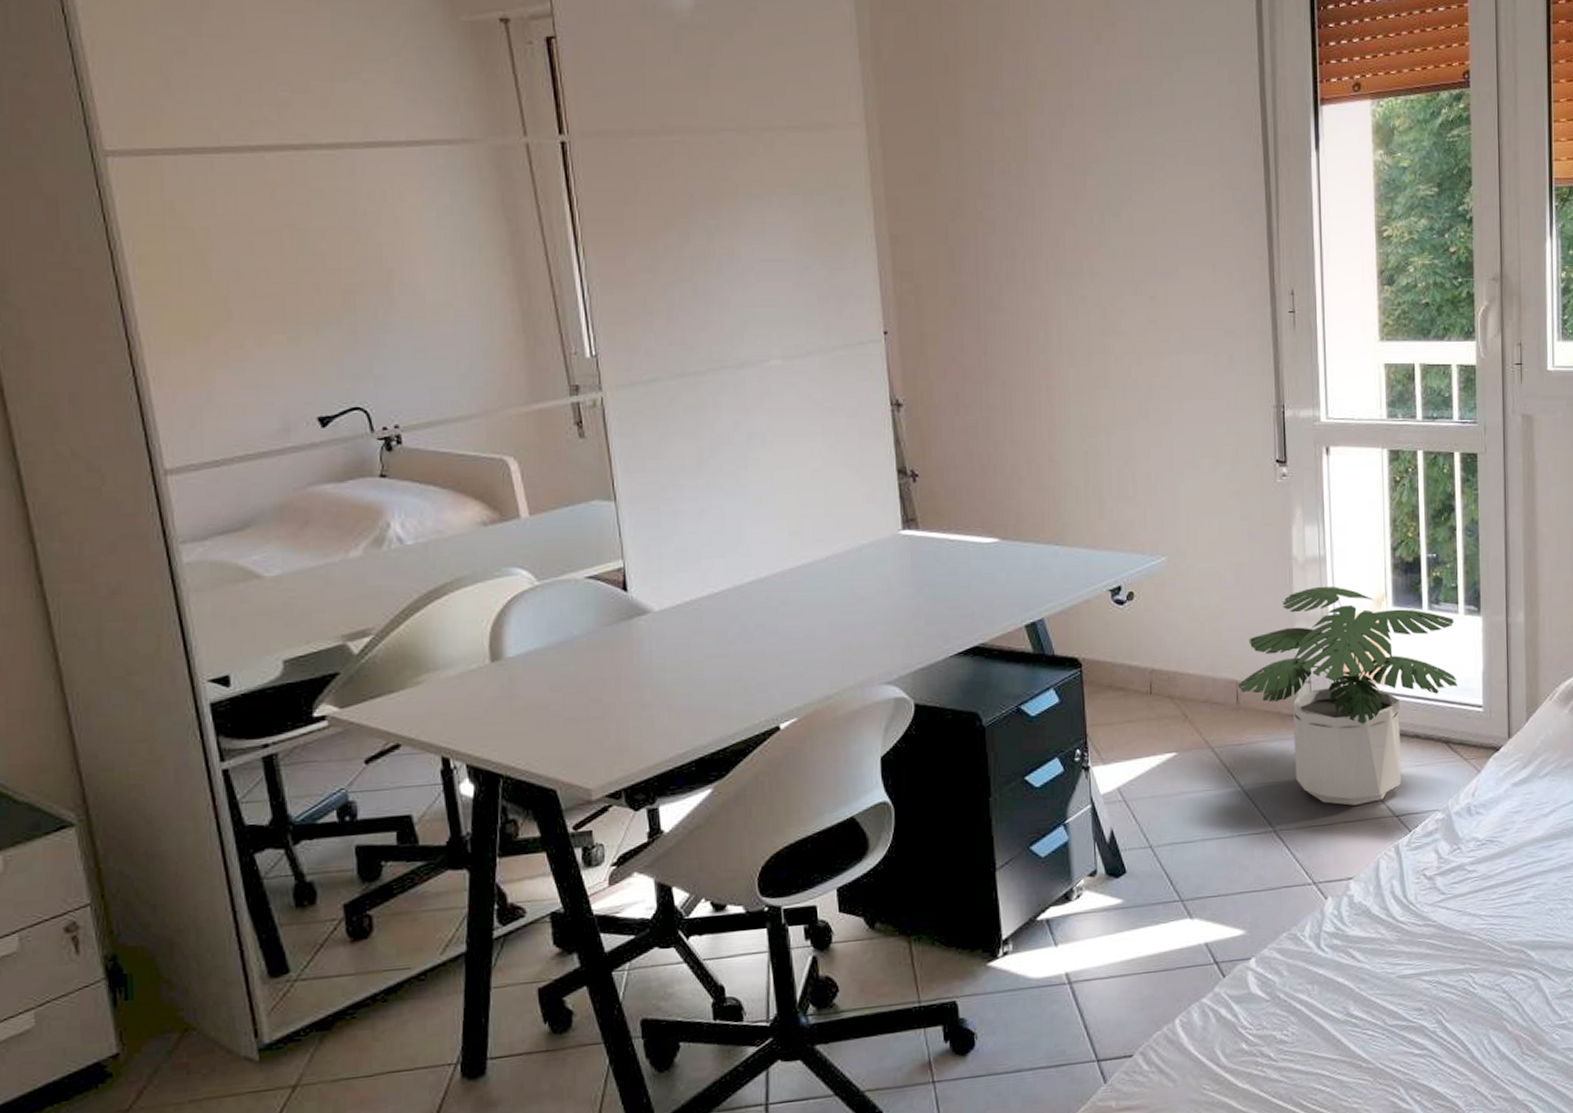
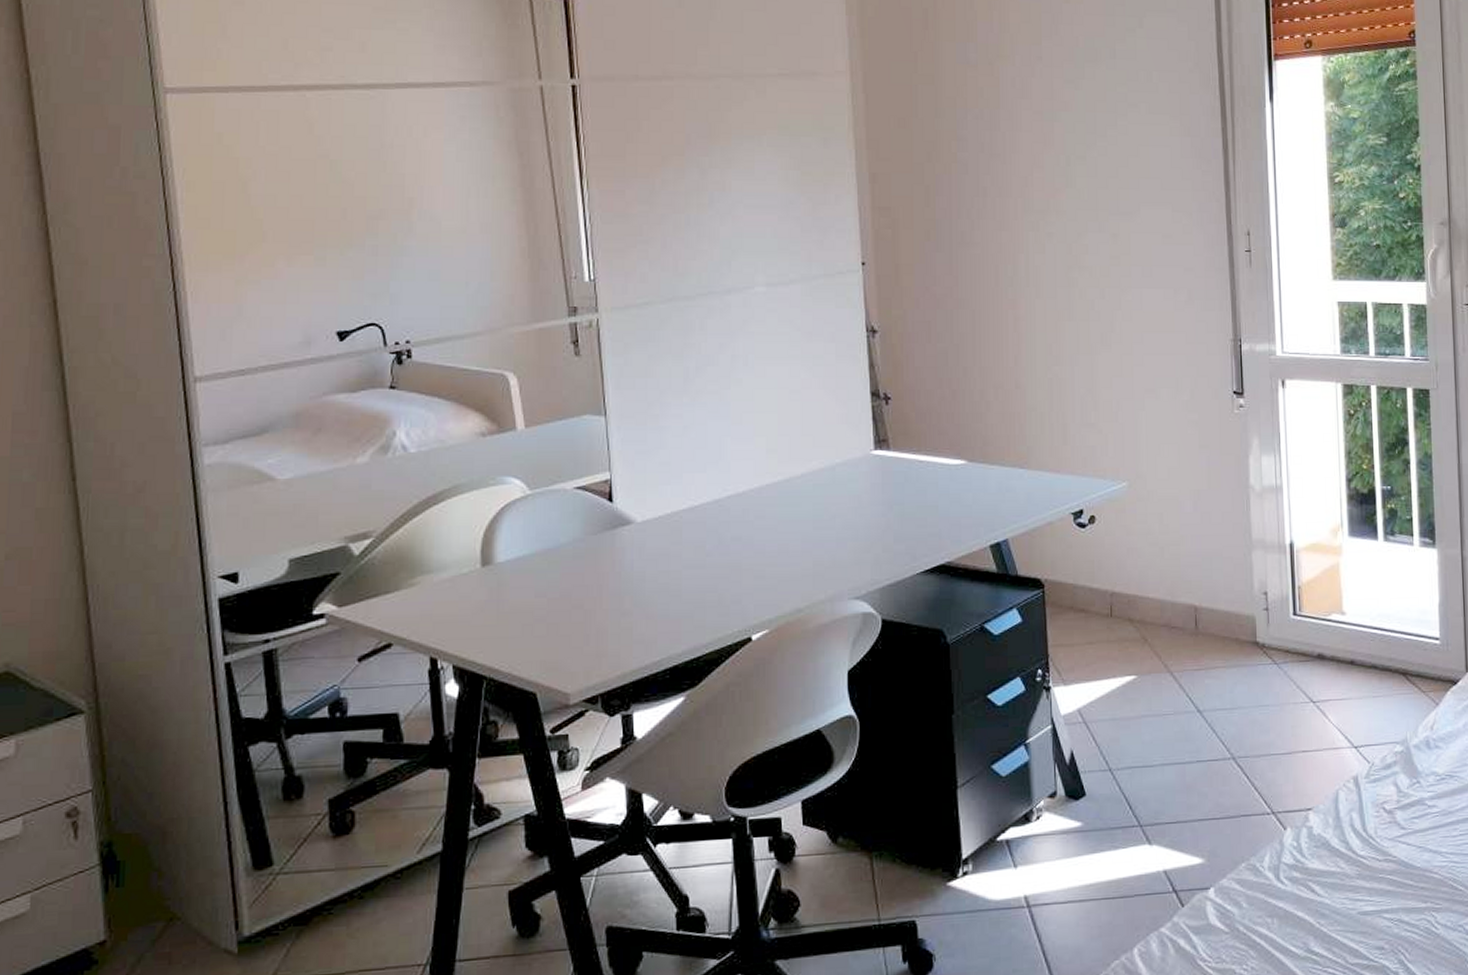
potted plant: present [1238,587,1457,806] -> none [1196,516,1414,735]

